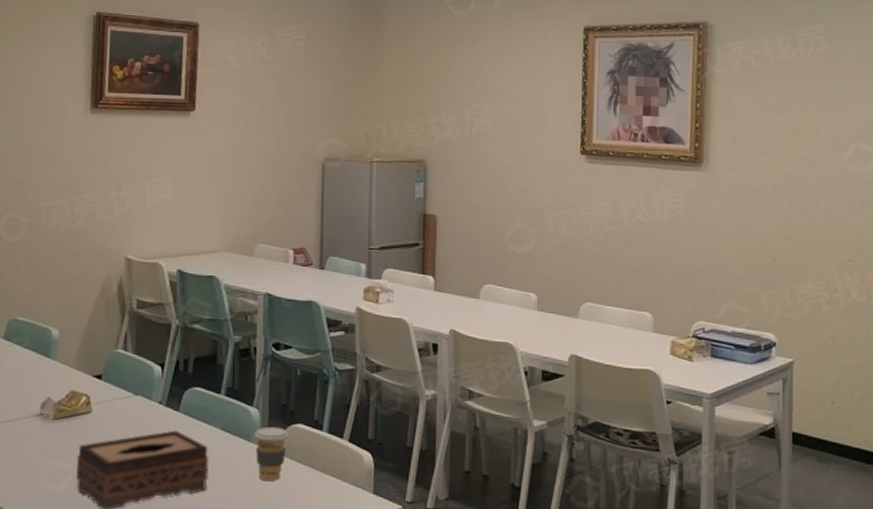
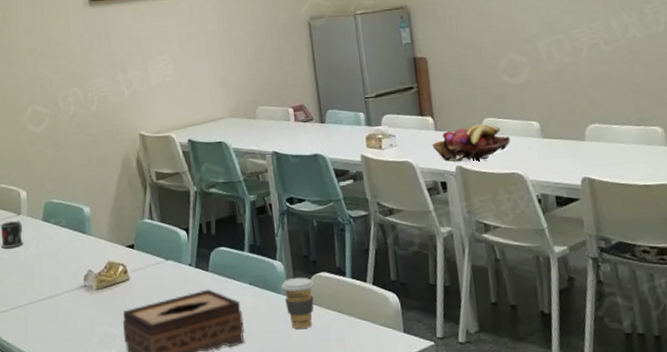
fruit basket: none [429,289,506,326] -> present [432,124,510,162]

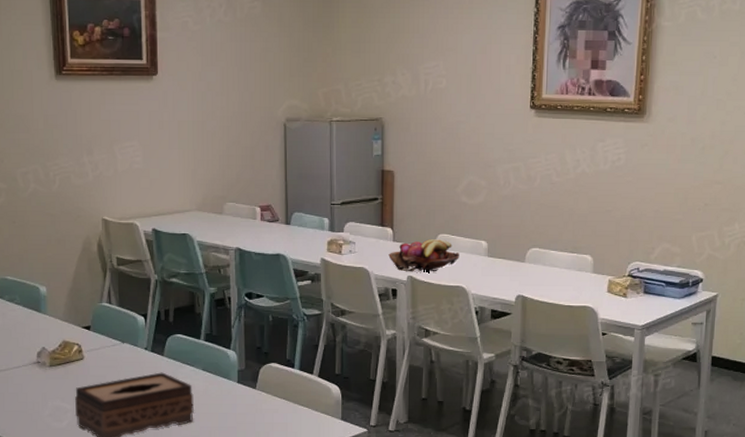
coffee cup: present [281,277,315,329] -> none [233,366,264,412]

